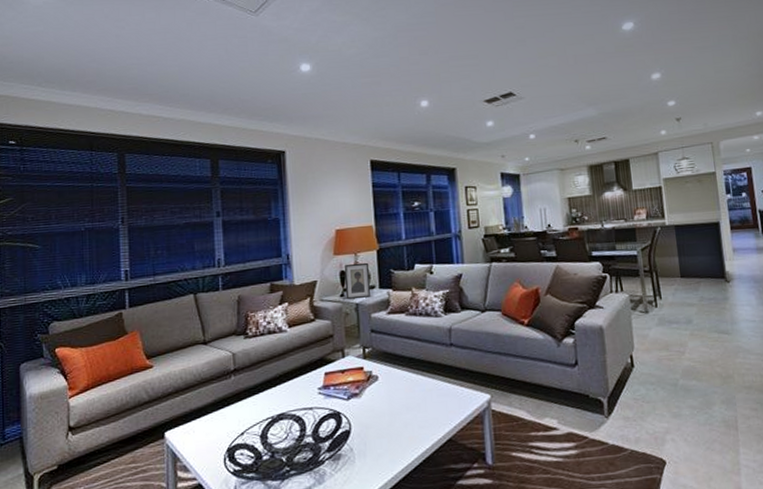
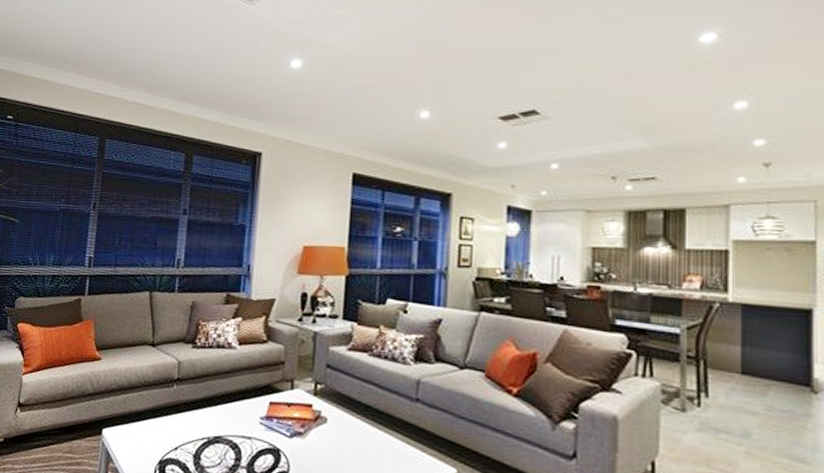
picture frame: present [344,262,370,299] -> none [304,286,335,327]

